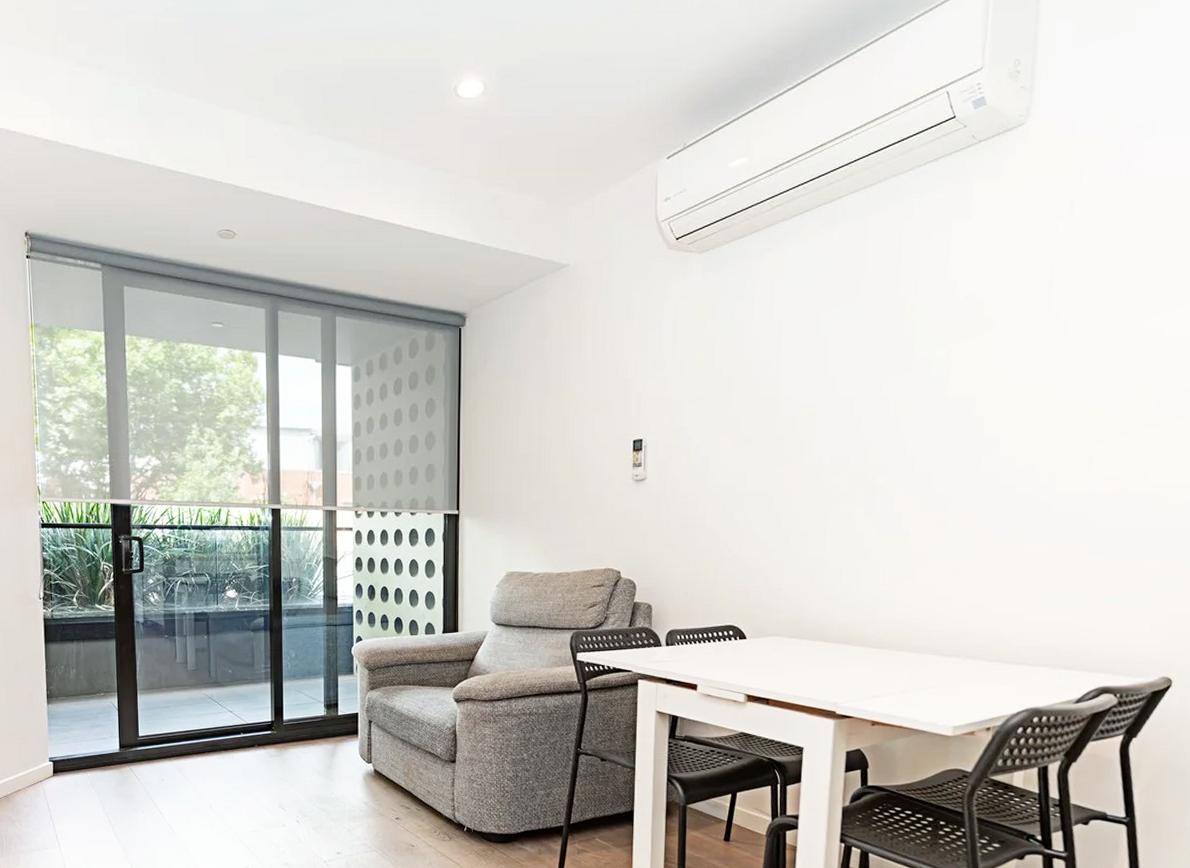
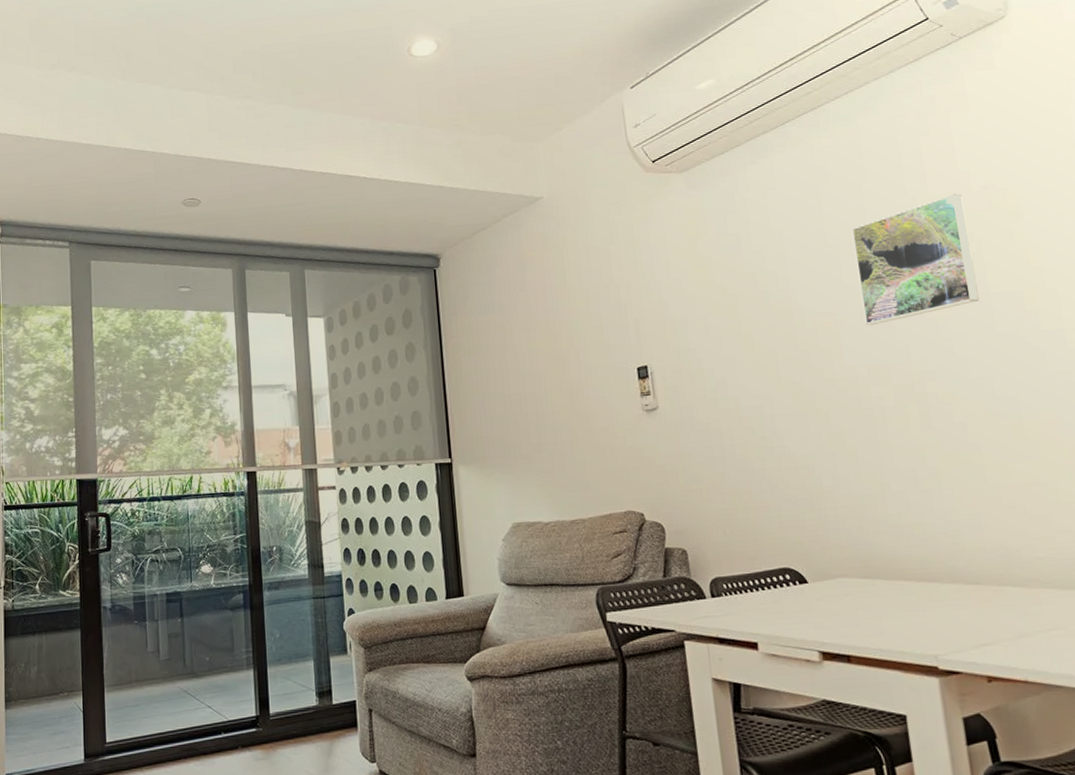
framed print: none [837,301,945,419] -> present [850,194,980,326]

